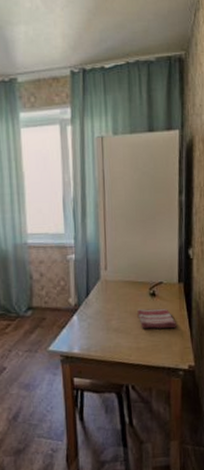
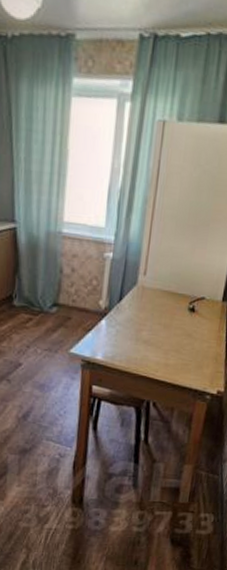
dish towel: present [137,308,178,329] -> none [171,322,214,349]

